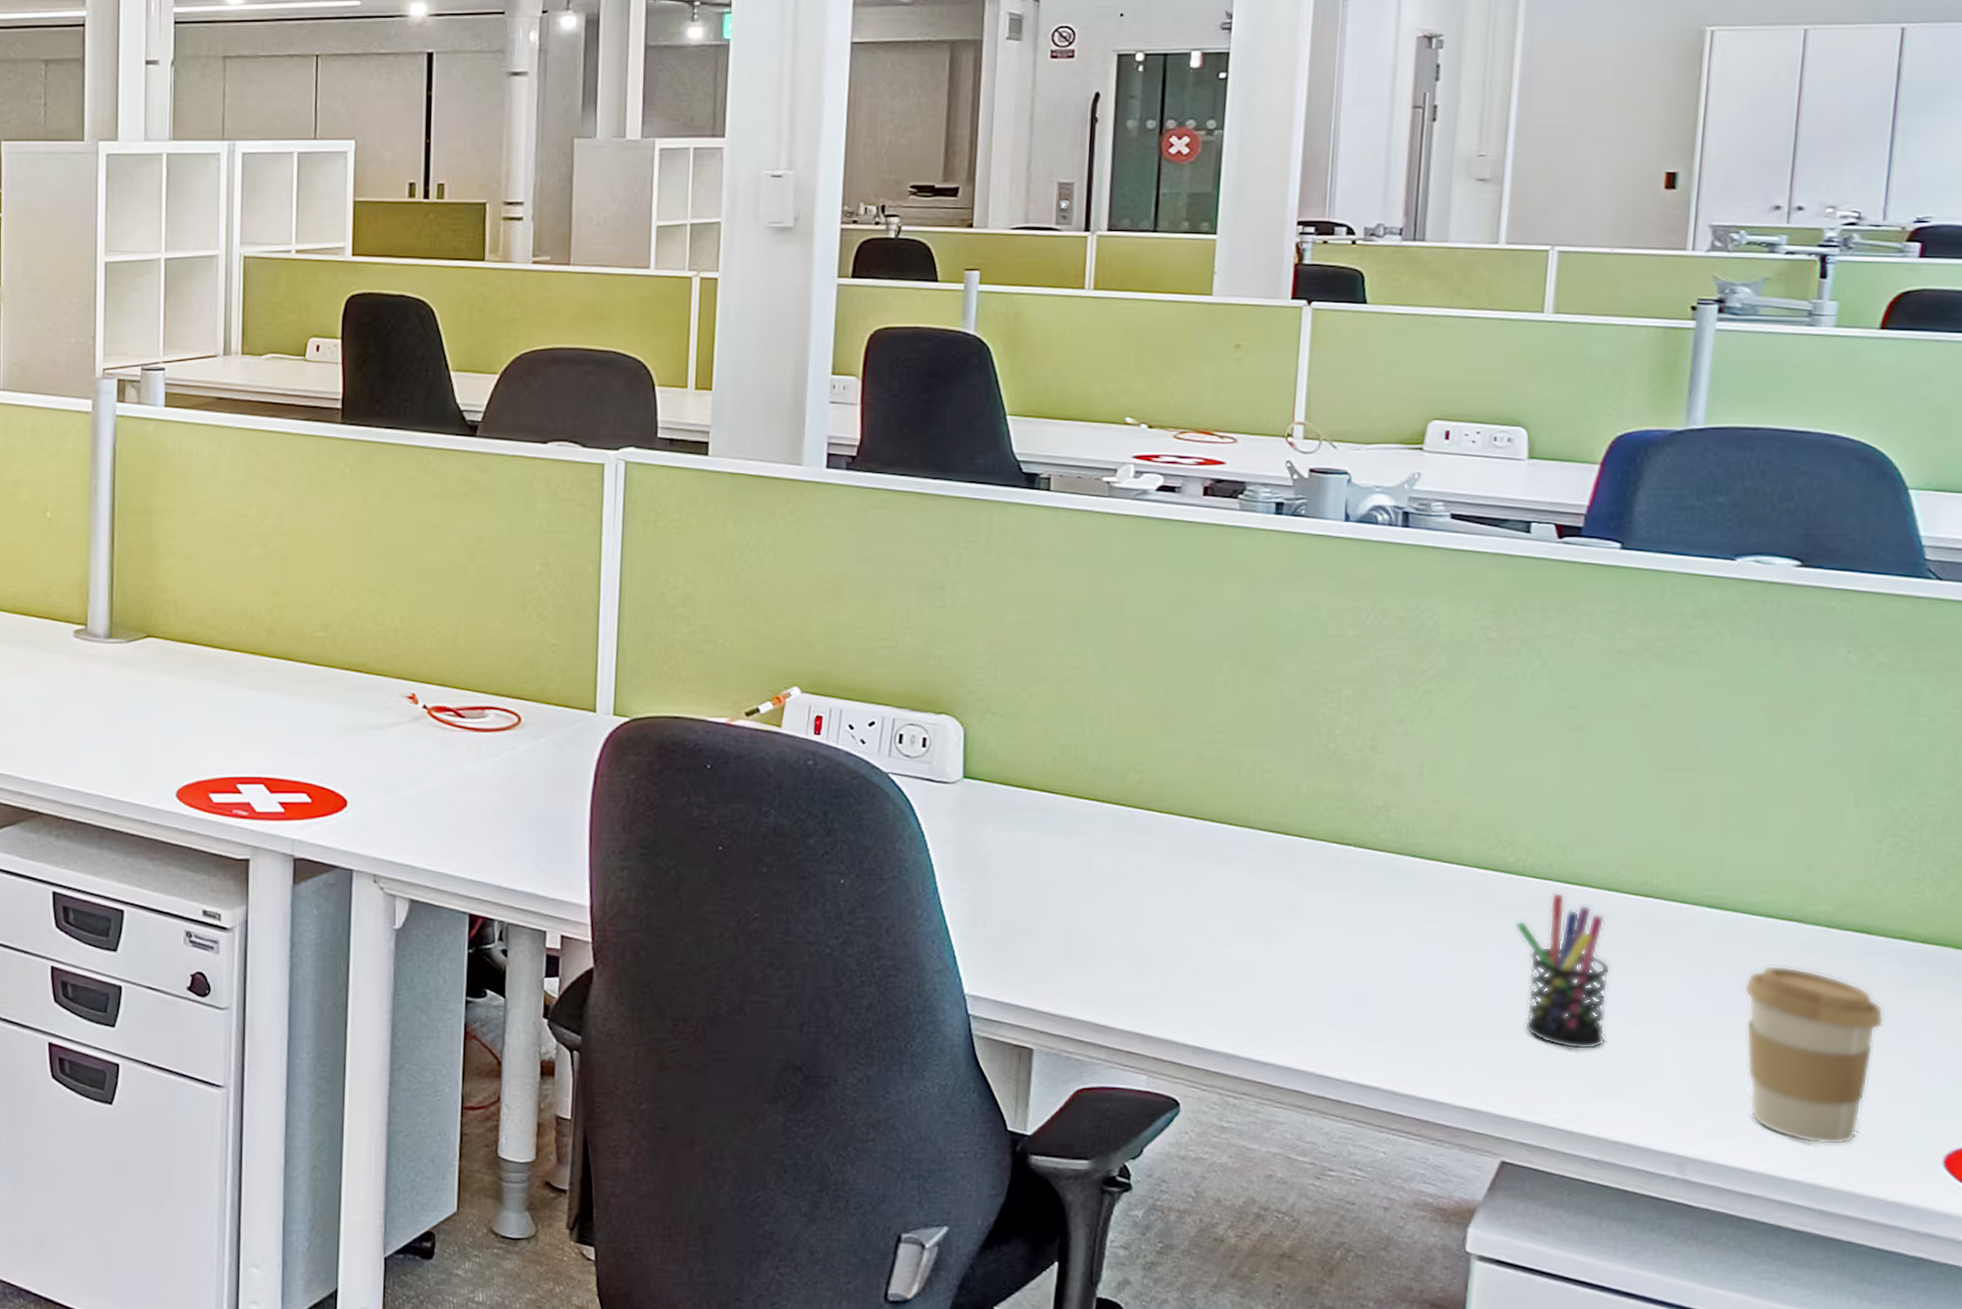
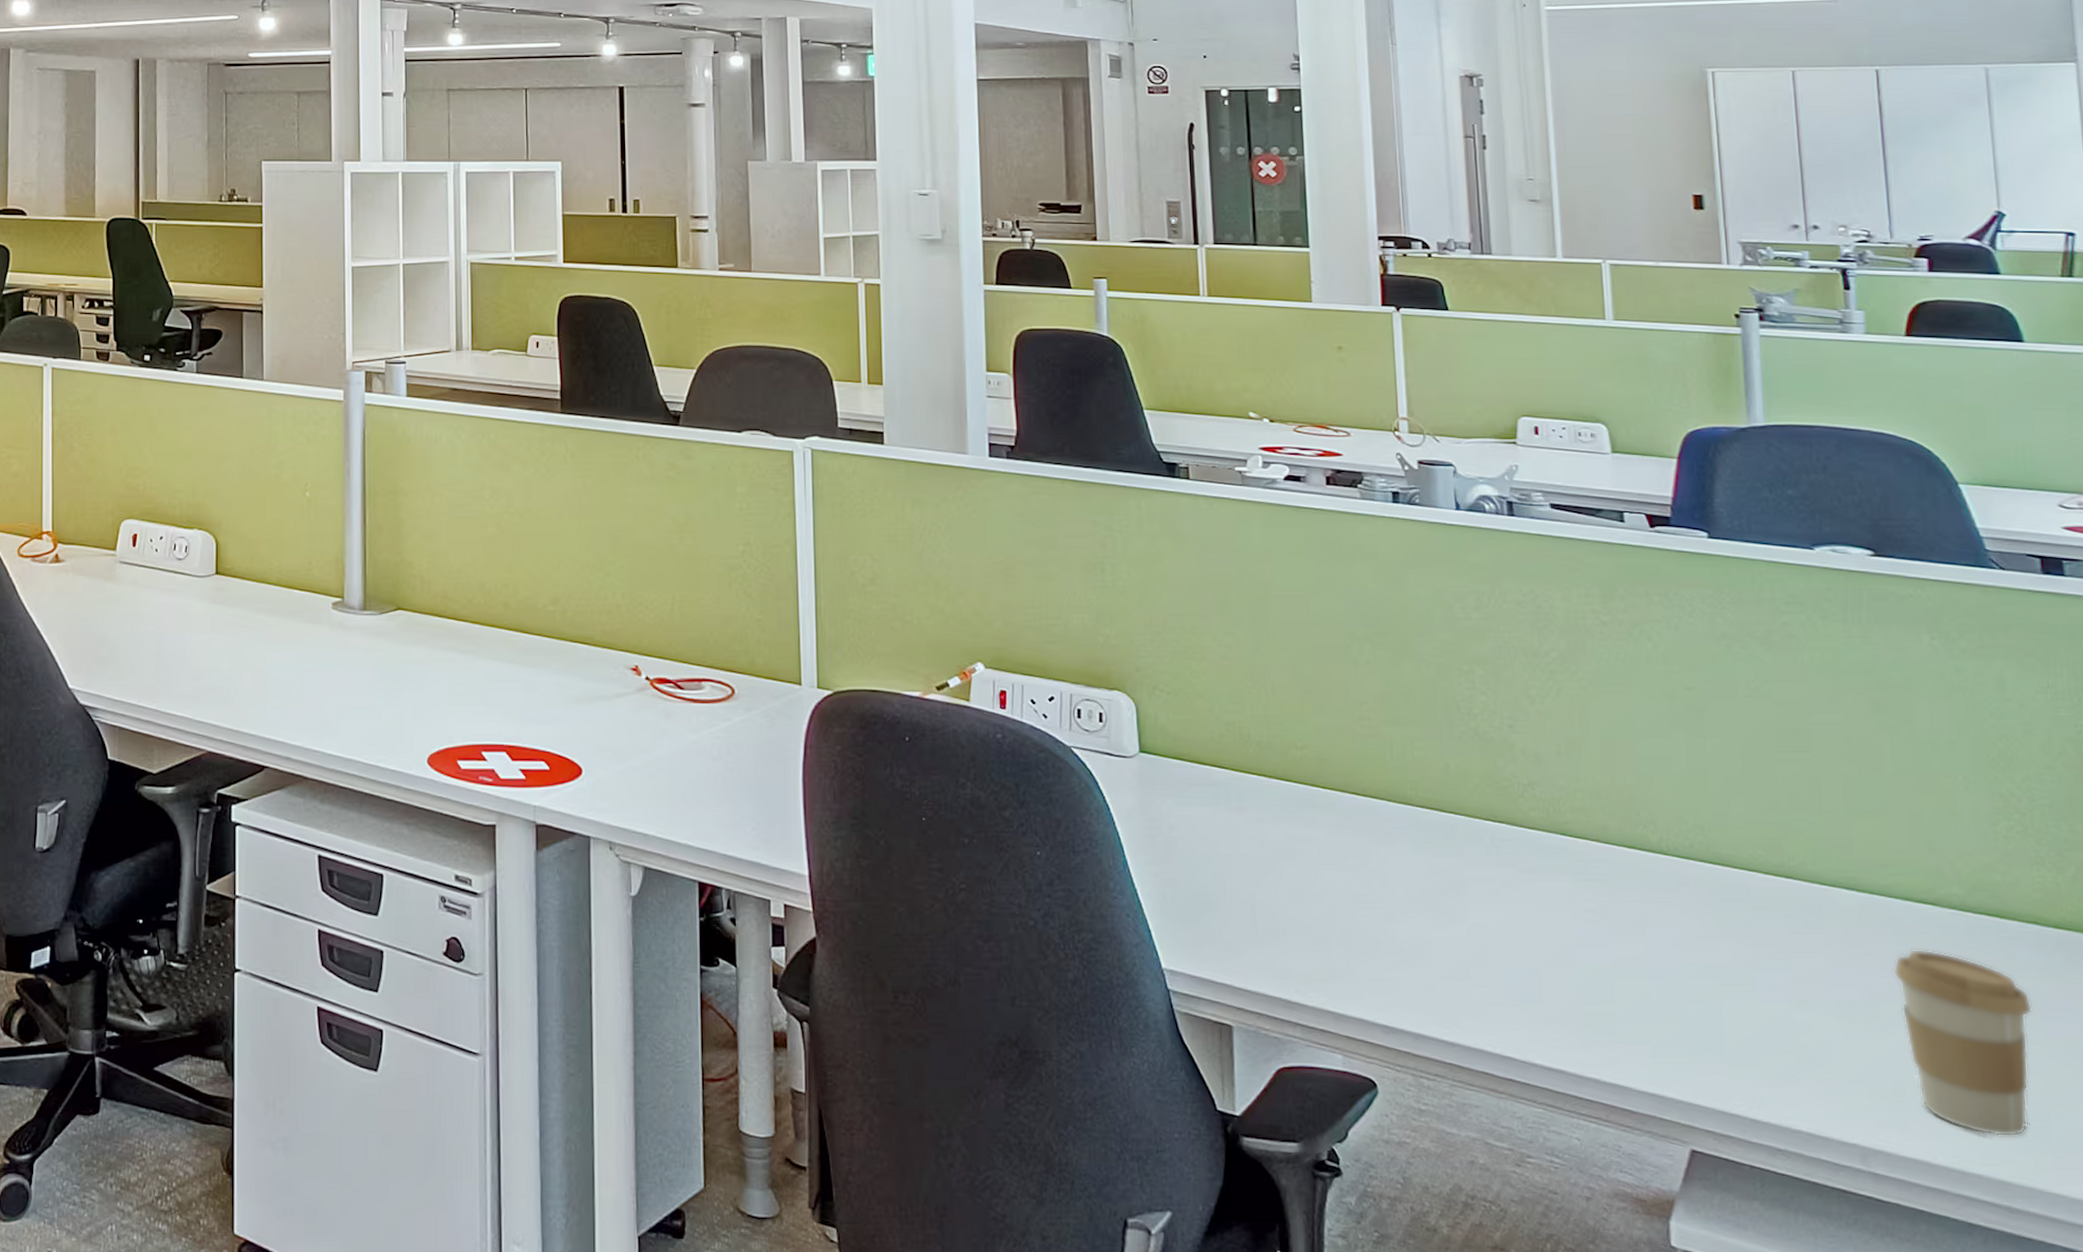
pen holder: present [1515,892,1610,1050] -> none [1667,872,1771,1034]

